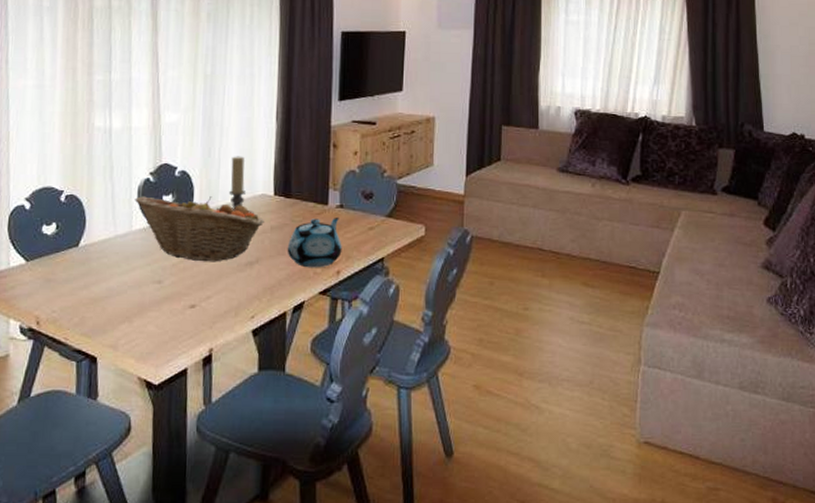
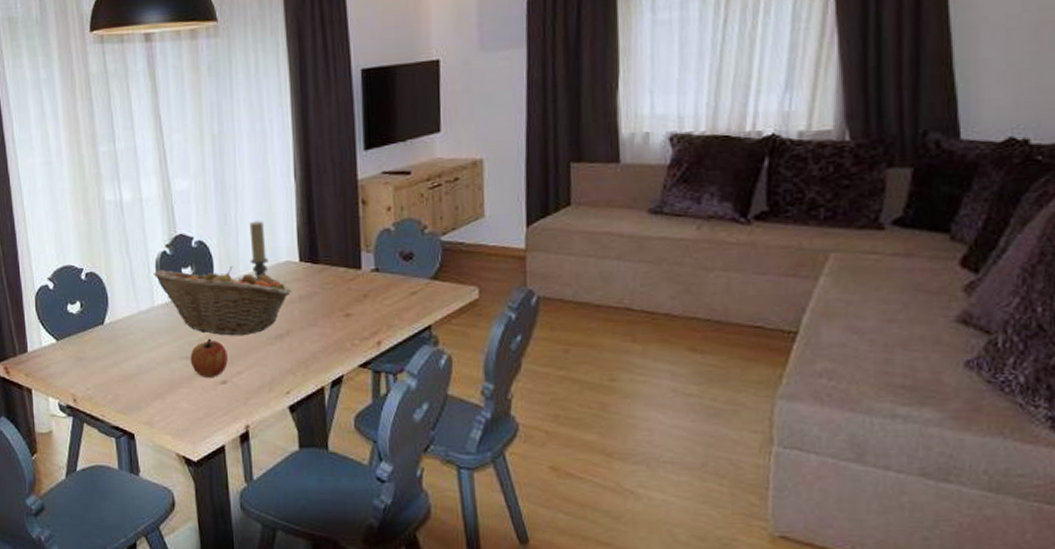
apple: none [162,263,199,301] -> present [190,338,228,377]
teapot: present [287,216,342,268] -> none [319,281,382,339]

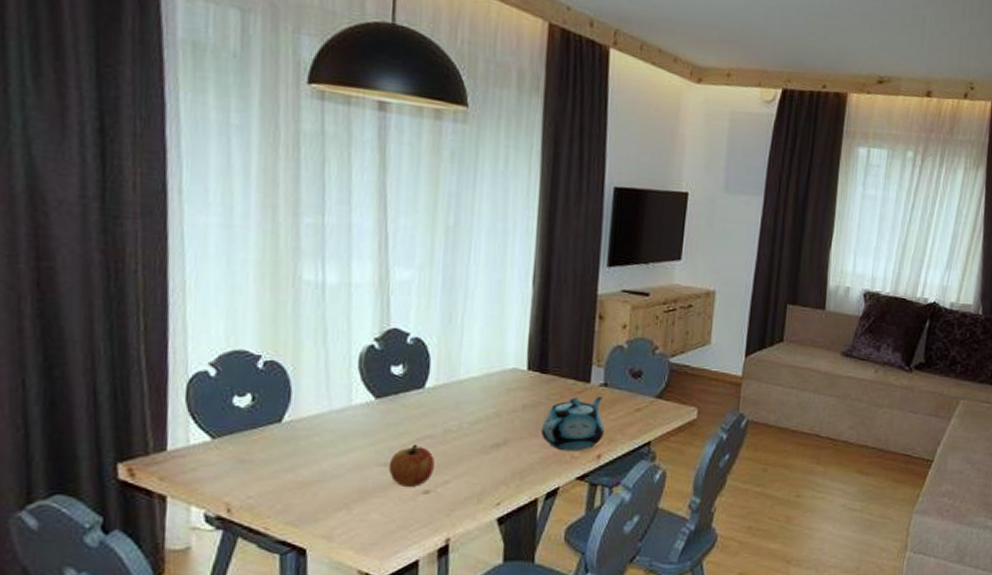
fruit basket: present [153,266,291,336] -> none [354,365,515,443]
candle holder: present [249,221,281,284] -> none [472,323,505,391]
teapot: none [319,281,382,339] -> present [540,396,605,452]

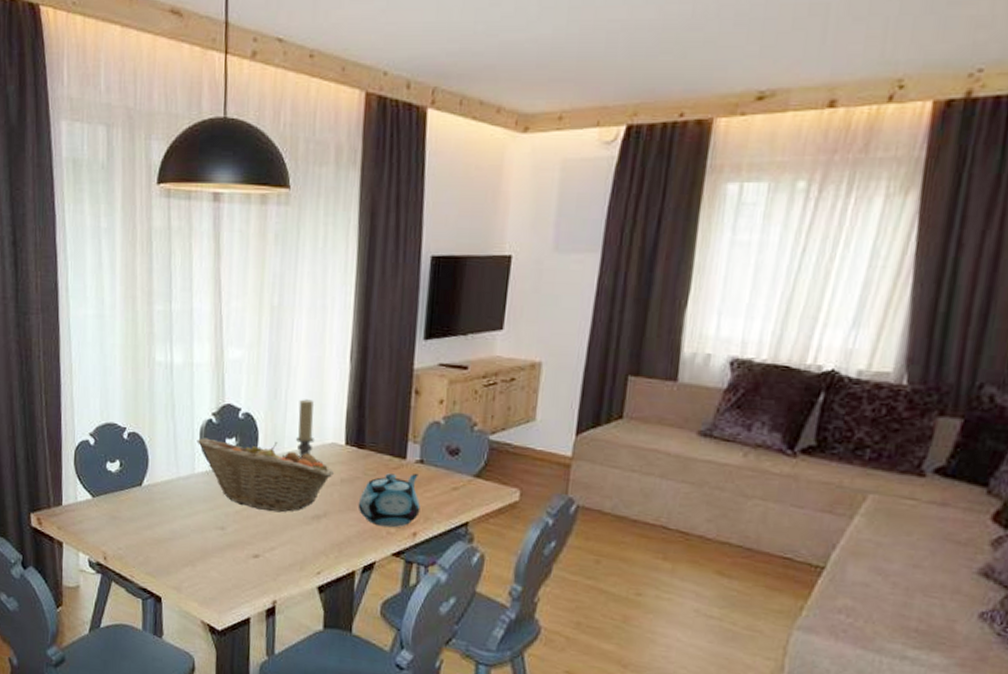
fruit basket: none [354,365,515,443] -> present [196,438,334,513]
apple: present [388,444,435,487] -> none [225,511,263,550]
candle holder: none [472,323,505,391] -> present [295,399,324,465]

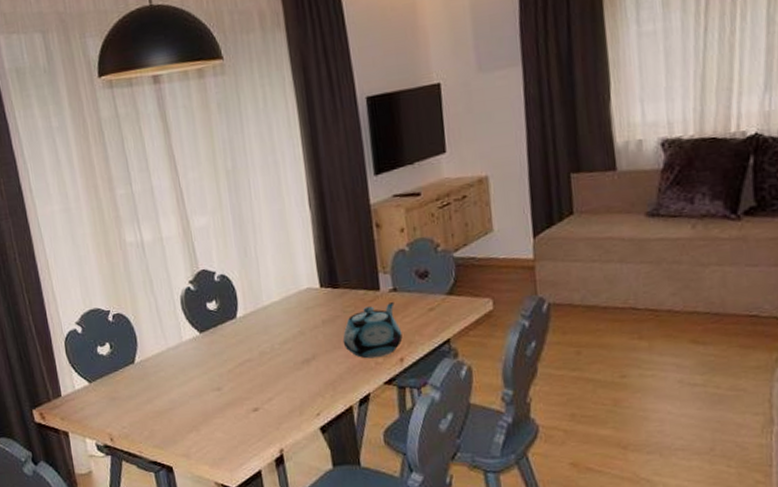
fruit basket: present [196,438,334,513] -> none [179,297,314,365]
candle holder: present [295,399,324,465] -> none [269,251,304,311]

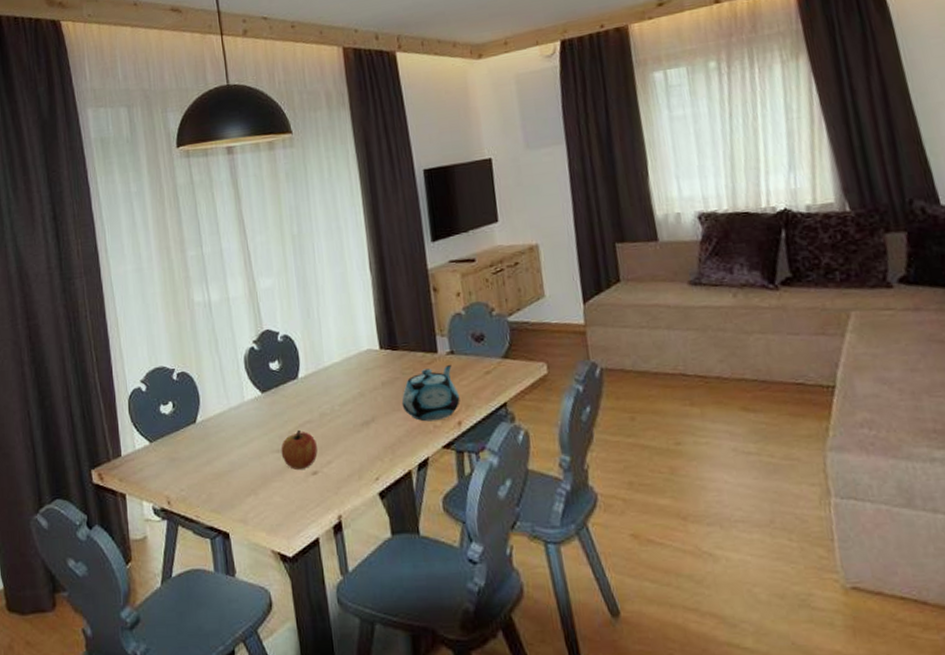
apple: none [221,368,258,407] -> present [281,429,318,470]

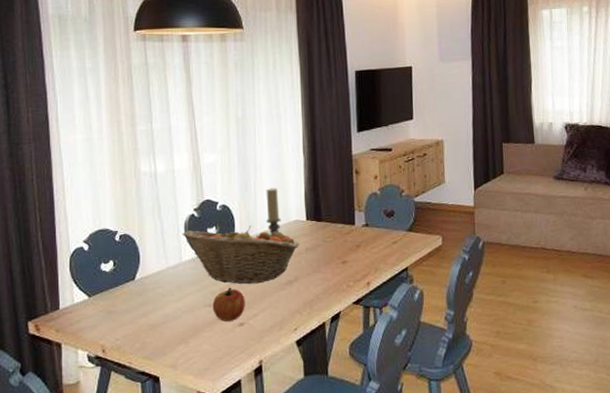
fruit basket: none [242,358,374,426] -> present [182,226,299,284]
candle holder: none [331,313,364,372] -> present [265,188,291,239]
teapot: present [401,364,460,422] -> none [321,234,370,282]

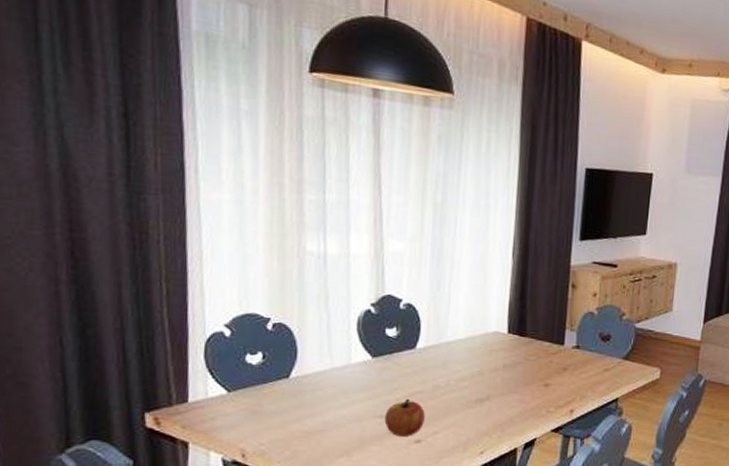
fruit basket: present [182,226,299,284] -> none [353,328,497,398]
candle holder: present [265,188,291,239] -> none [458,291,487,352]

